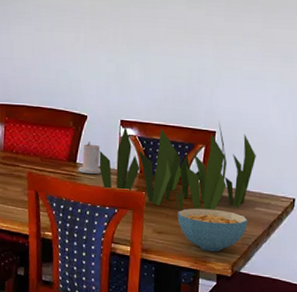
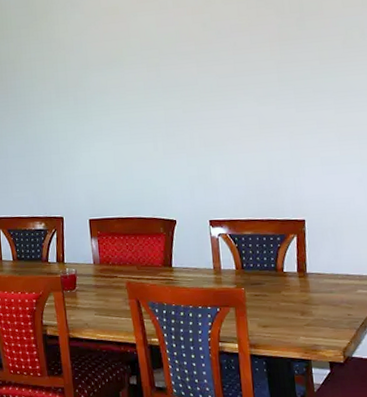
candle: present [78,141,102,175] -> none [175,245,199,277]
plant: present [99,121,256,210] -> none [193,209,350,302]
cereal bowl: present [177,208,248,252] -> none [279,296,352,340]

